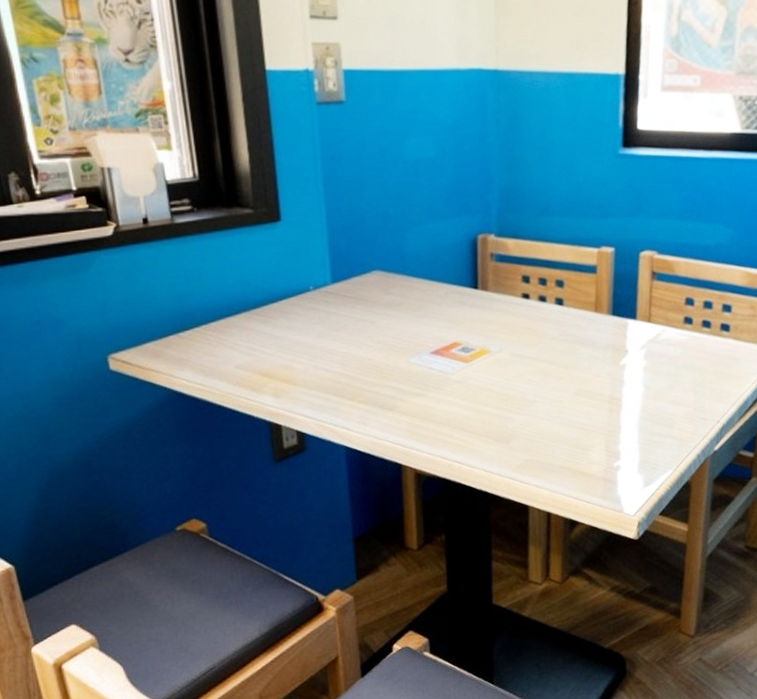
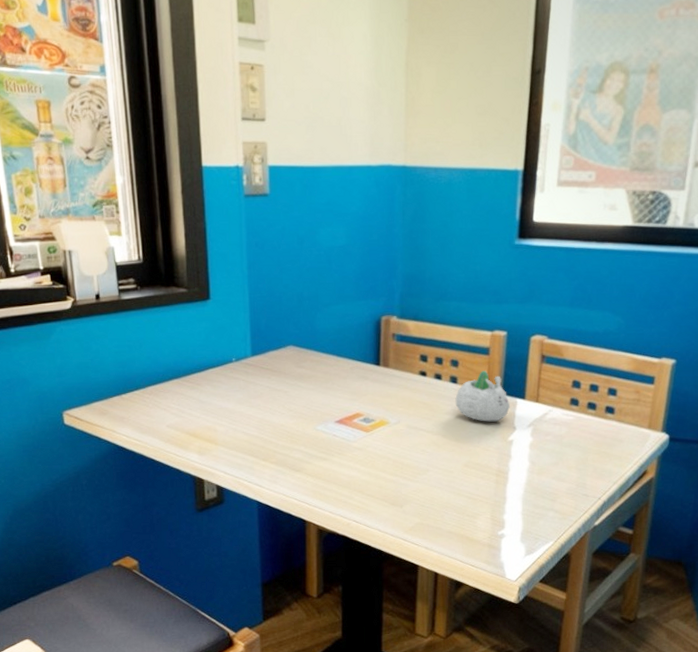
succulent planter: none [562,290,621,346] -> present [455,371,510,422]

